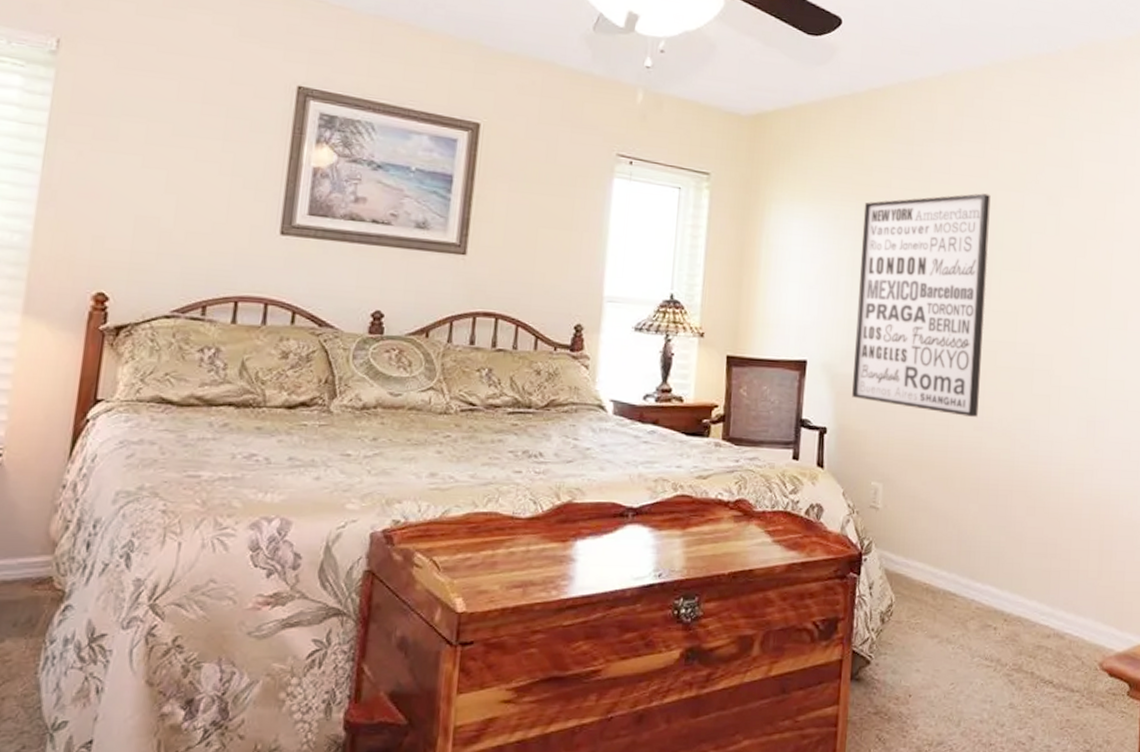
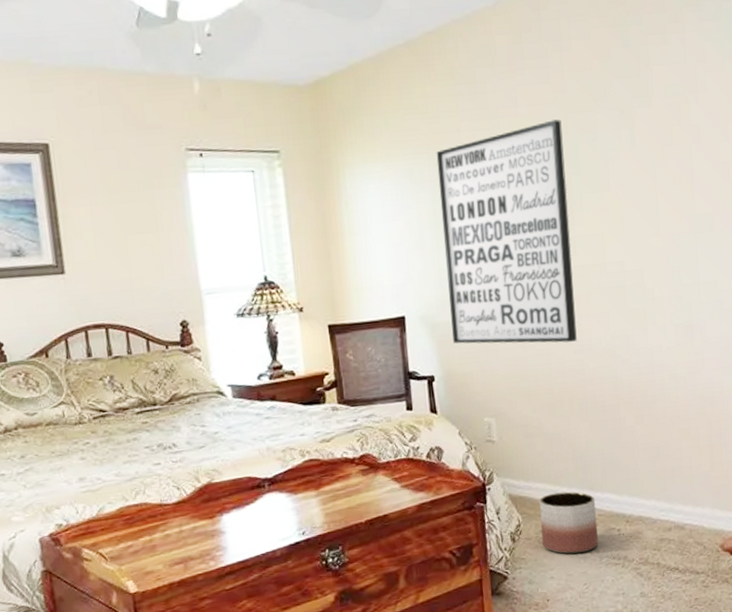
planter: none [912,576,975,648] -> present [539,491,598,554]

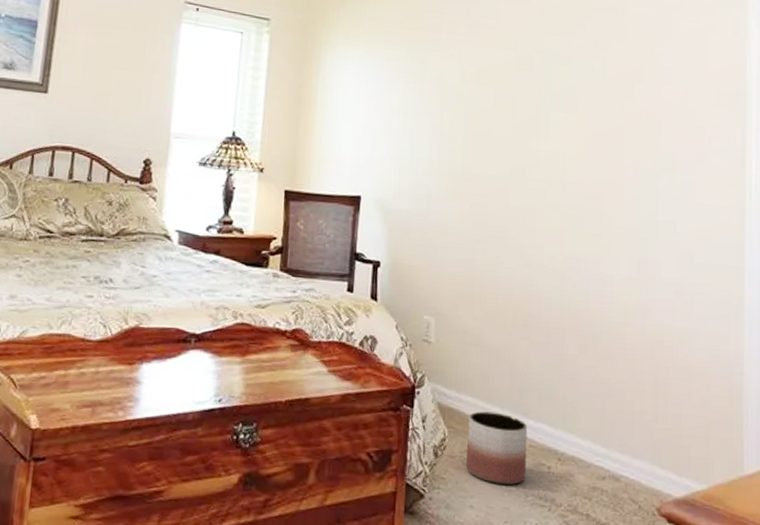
wall art: present [436,119,577,344] -> none [404,38,538,255]

